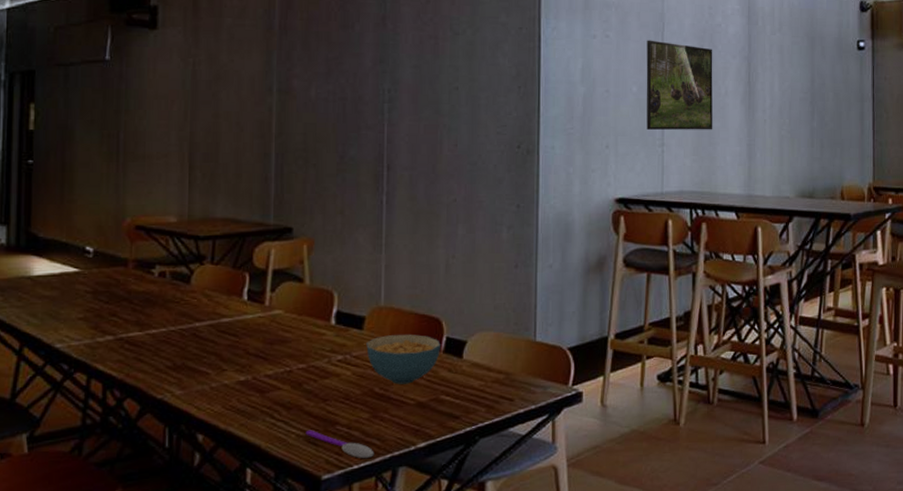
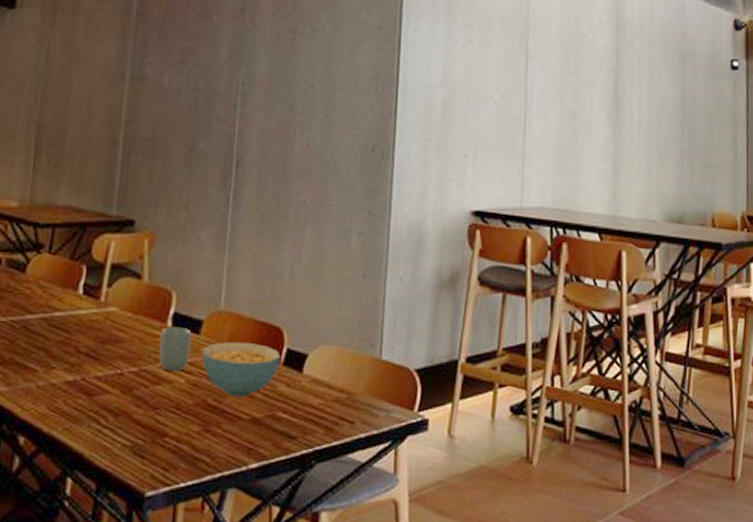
spoon: present [305,430,374,458] -> none [132,440,203,476]
cup: none [325,324,355,366] -> present [159,326,192,372]
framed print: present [646,40,713,130] -> none [507,47,579,145]

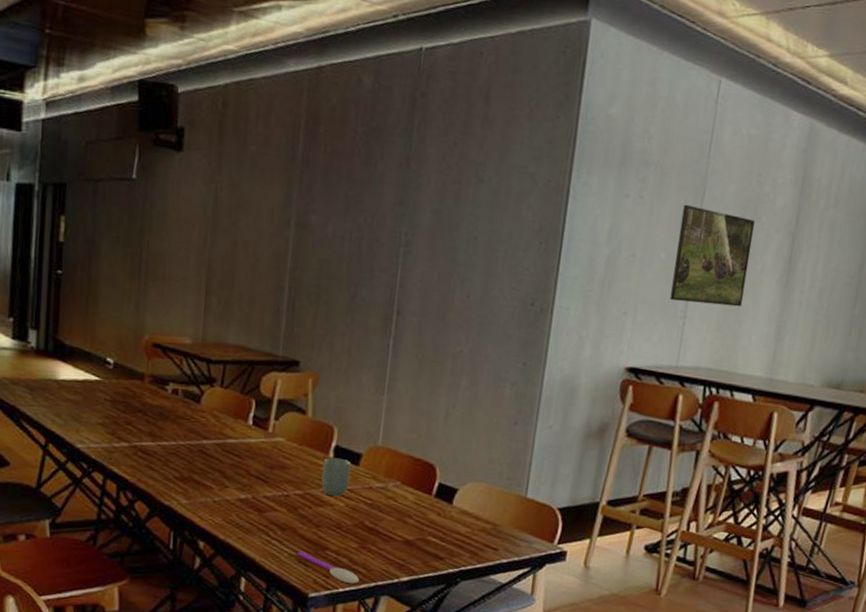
spoon: none [132,440,203,476] -> present [297,551,360,584]
cereal bowl: present [202,342,280,397] -> none [361,474,432,522]
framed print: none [507,47,579,145] -> present [670,204,755,307]

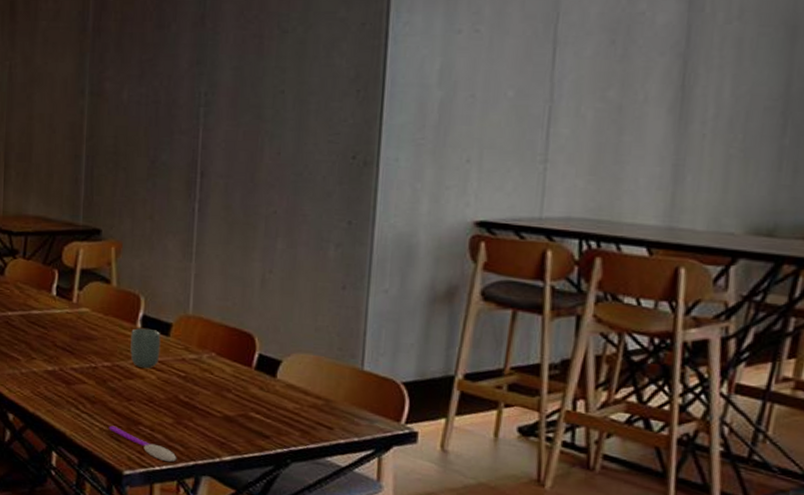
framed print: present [670,204,755,307] -> none [524,34,630,145]

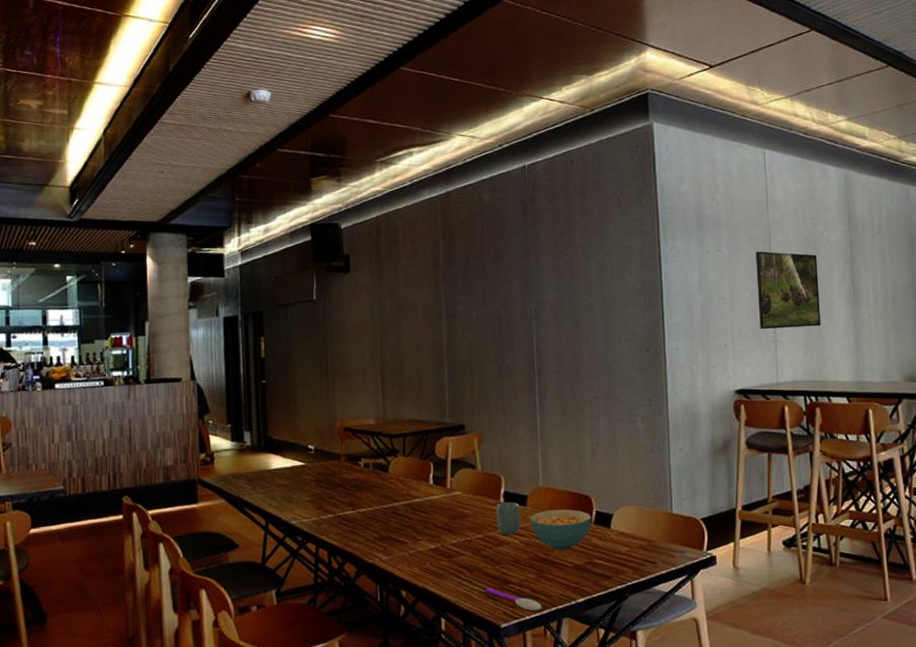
cereal bowl: none [172,344,252,396] -> present [530,509,591,550]
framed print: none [524,34,630,145] -> present [755,251,822,329]

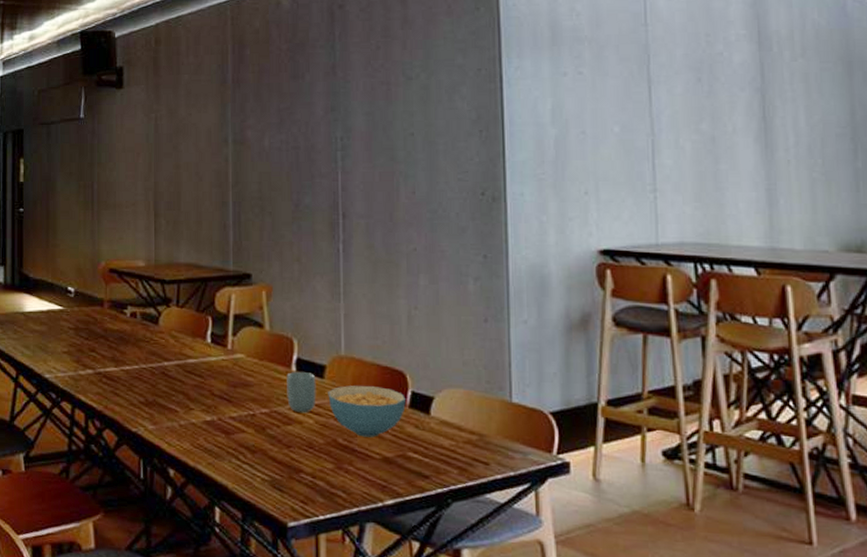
spoon: present [485,587,542,611] -> none [270,475,340,510]
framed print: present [755,251,822,329] -> none [629,74,719,174]

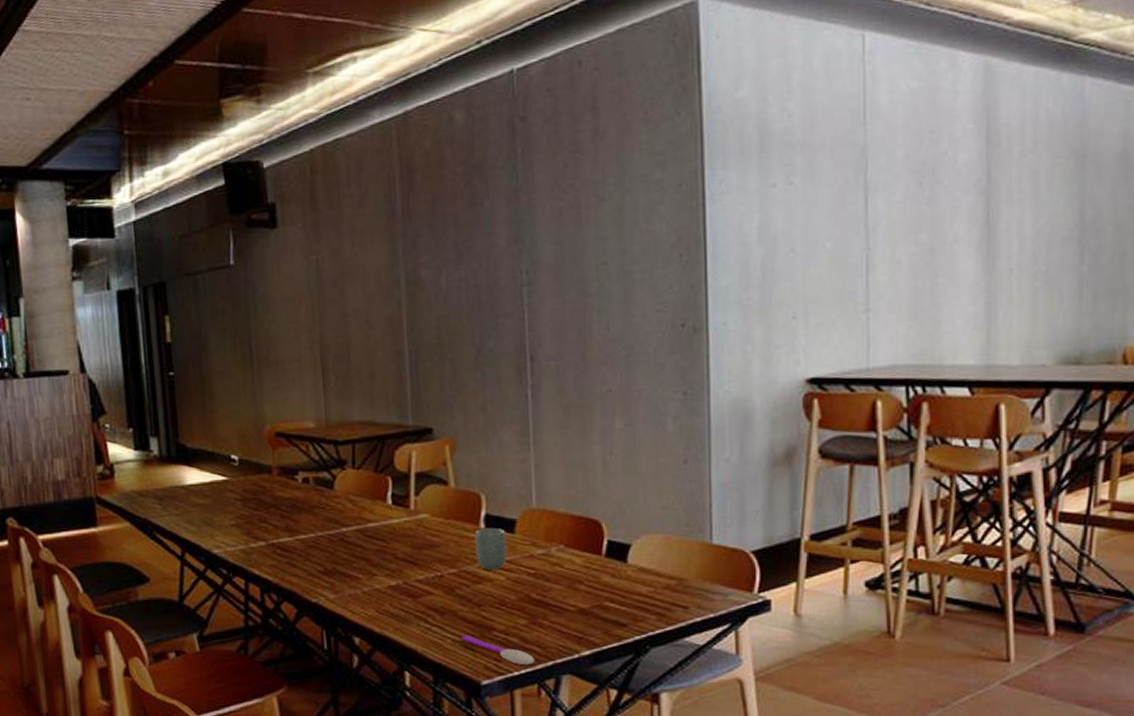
spoon: none [270,475,340,510] -> present [461,635,535,665]
cereal bowl: present [328,386,406,437] -> none [519,538,602,590]

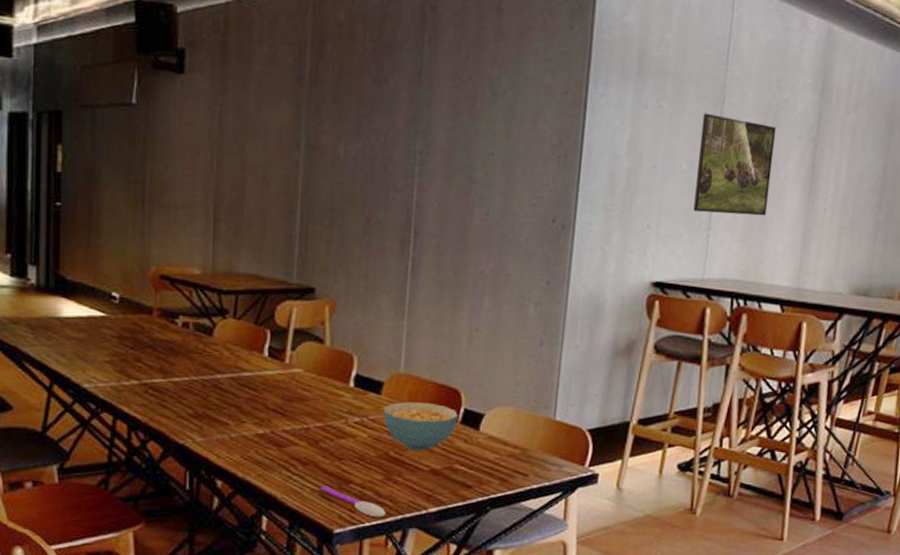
cup: present [475,527,507,571] -> none [343,387,373,428]
cereal bowl: none [519,538,602,590] -> present [383,402,458,451]
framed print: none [844,181,937,293] -> present [693,113,776,216]

